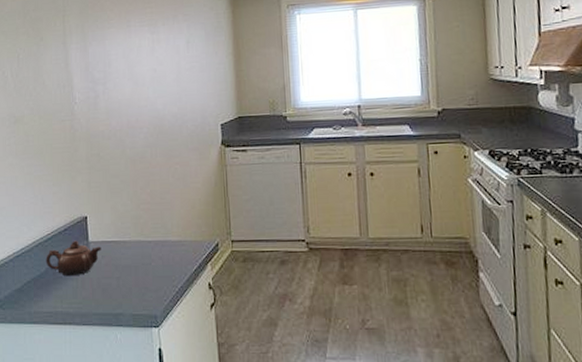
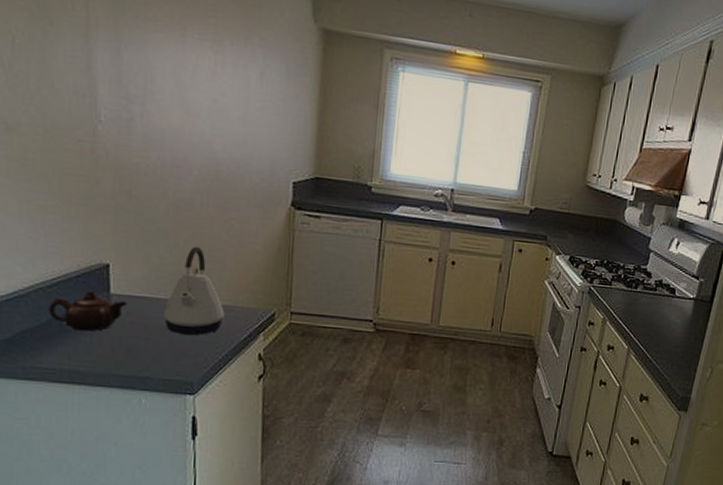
kettle: none [129,192,177,272] -> present [163,247,225,336]

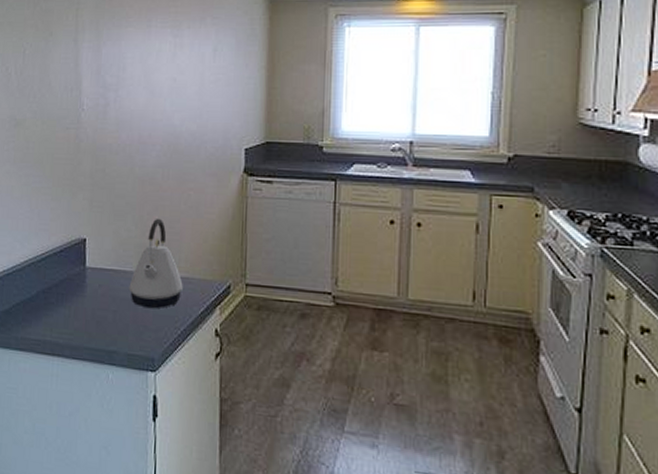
teapot: present [48,290,127,331] -> none [37,264,99,304]

